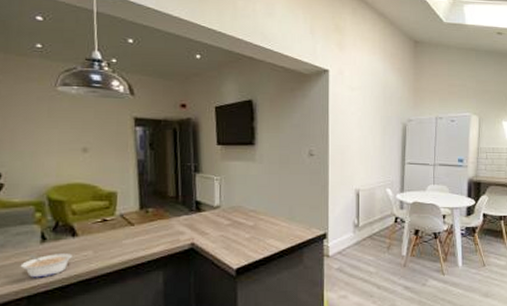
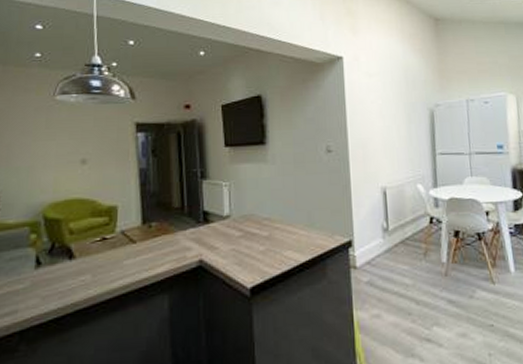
legume: present [20,253,72,278] -> none [13,279,69,310]

